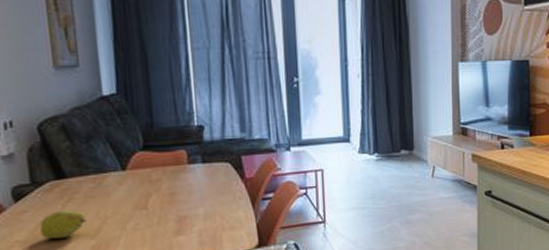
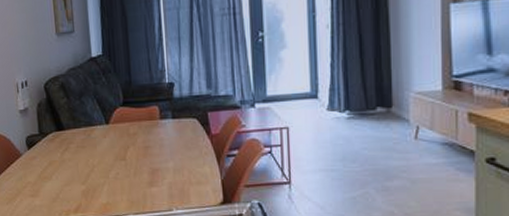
fruit: present [40,210,87,239] -> none [45,157,79,182]

